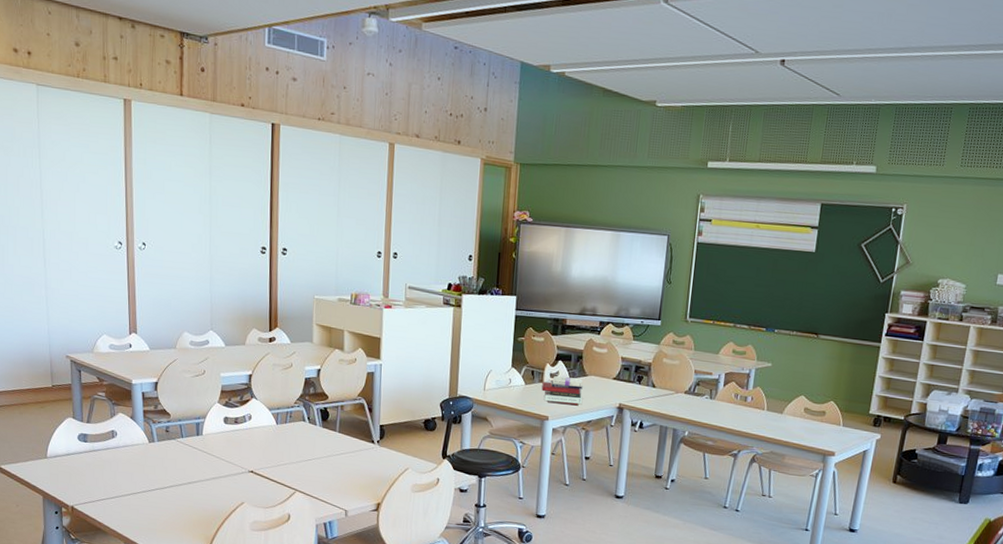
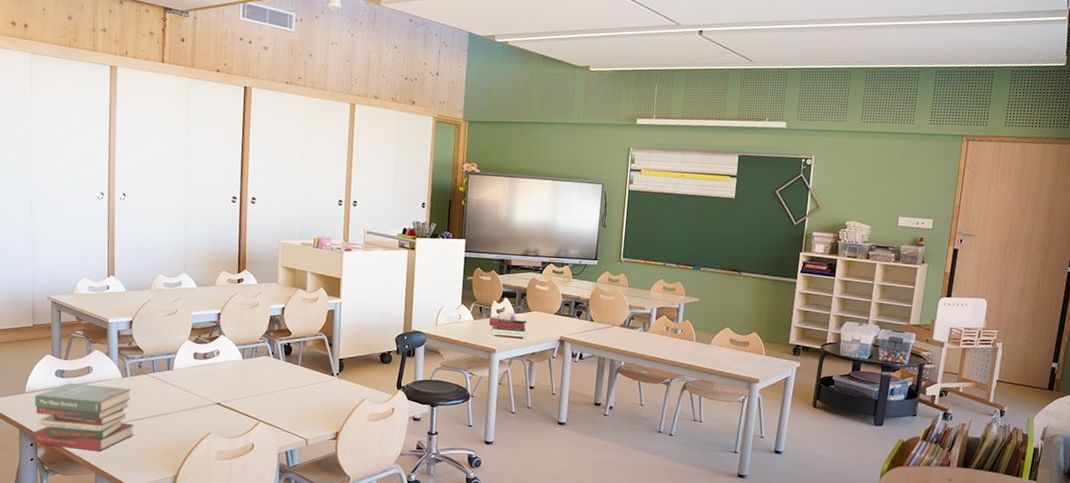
books: none [57,448,163,520] -> present [33,383,134,451]

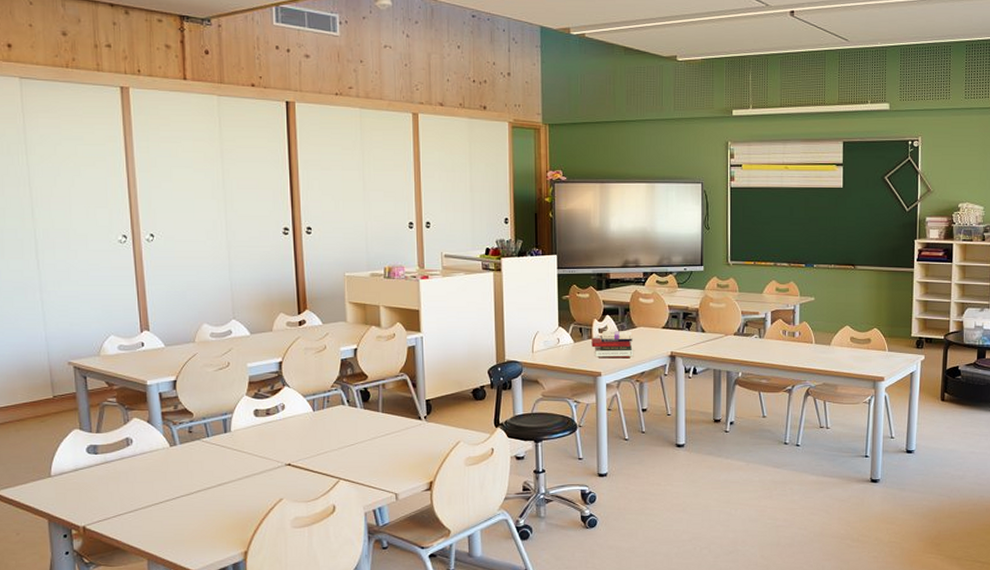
books: present [33,383,134,451] -> none [64,459,190,535]

